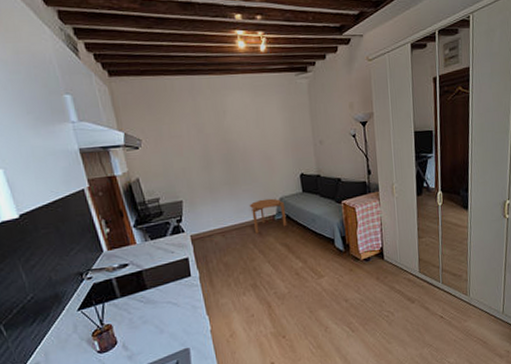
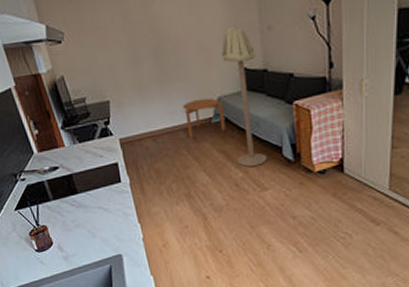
floor lamp: none [283,140,323,257] -> present [222,26,268,166]

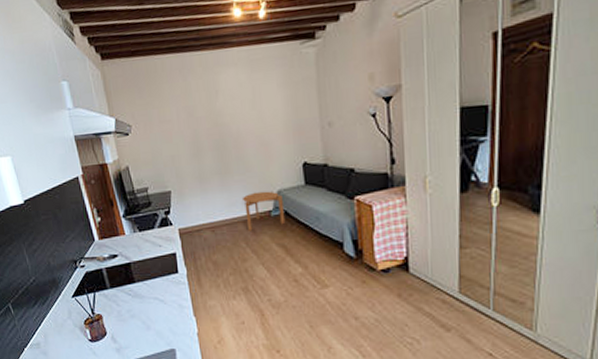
floor lamp: present [222,26,268,166] -> none [282,122,329,262]

